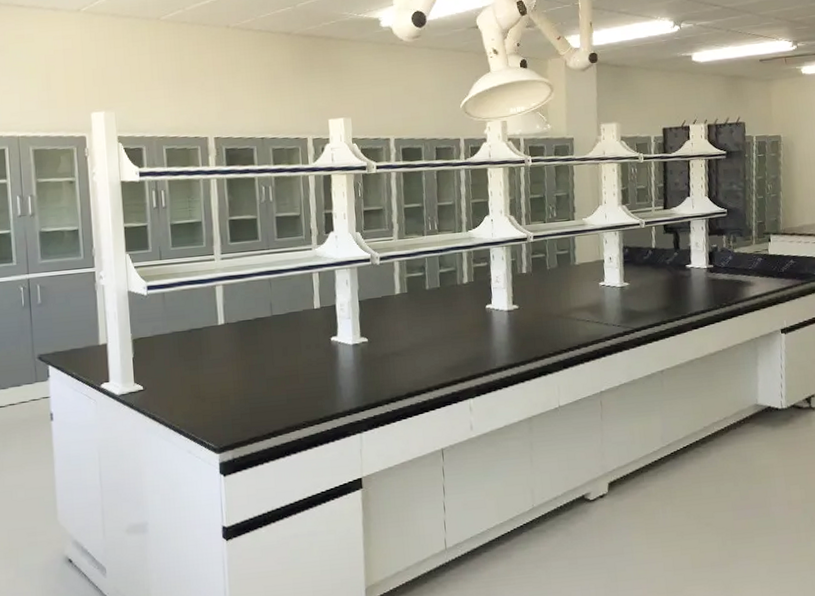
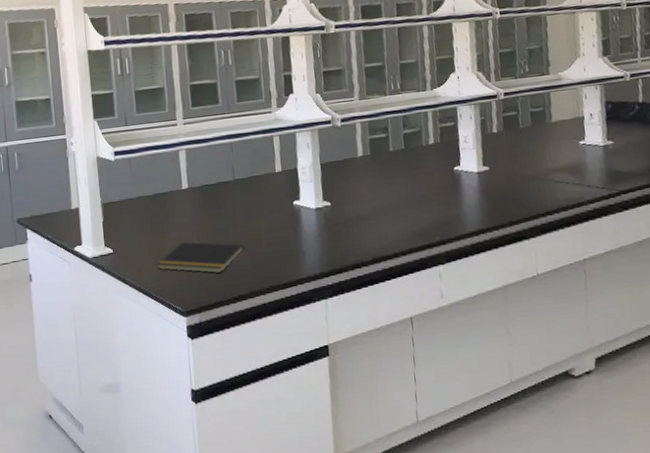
notepad: none [189,377,281,410] -> present [156,241,244,274]

